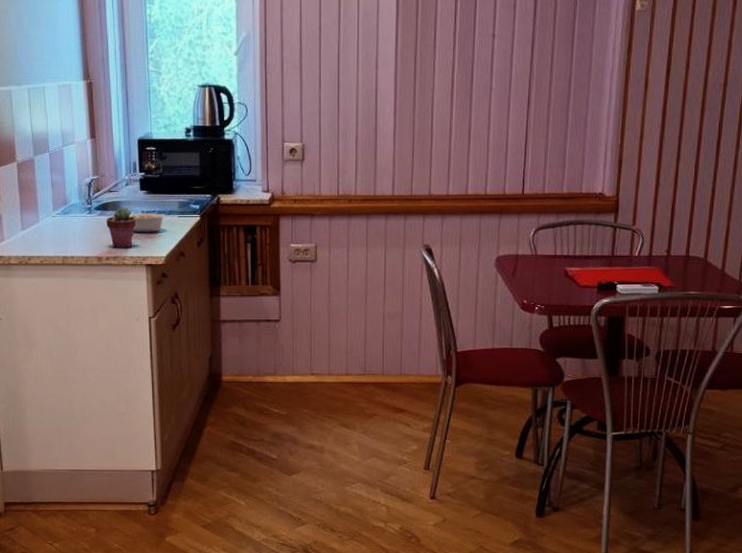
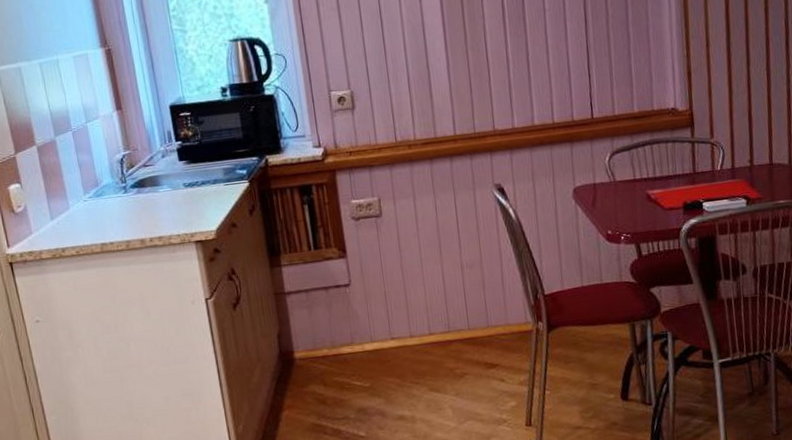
potted succulent: present [107,207,136,248] -> none [145,181,179,227]
legume: present [129,212,166,232] -> none [170,183,211,207]

